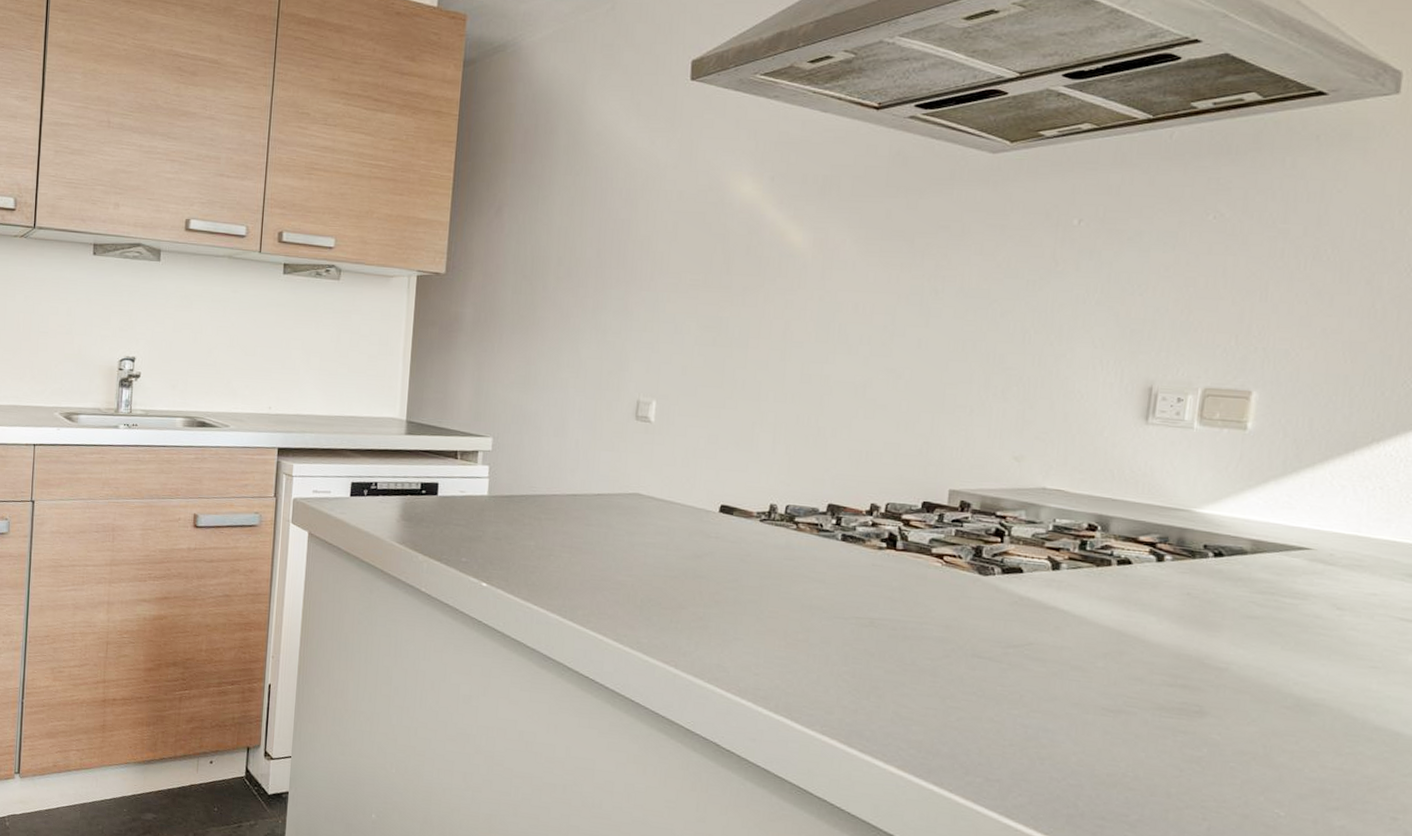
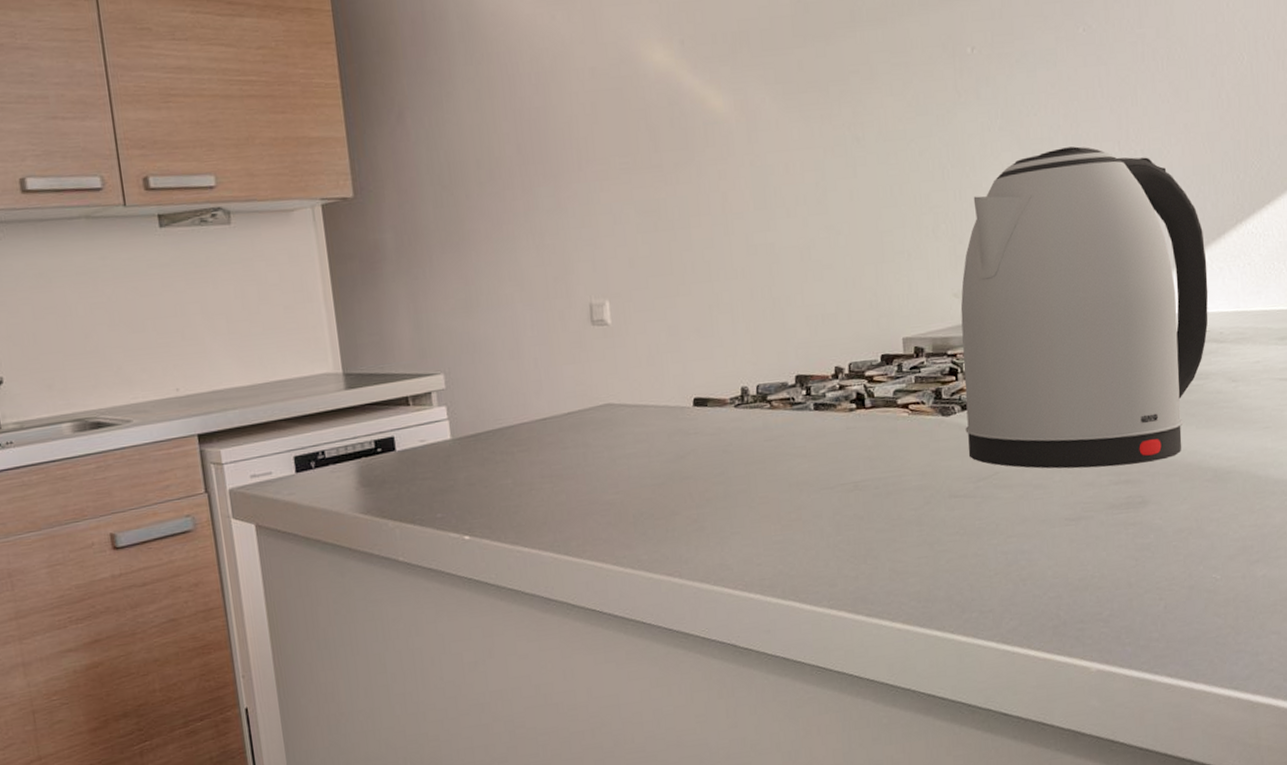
kettle: none [1002,332,1327,673] -> present [960,146,1208,469]

